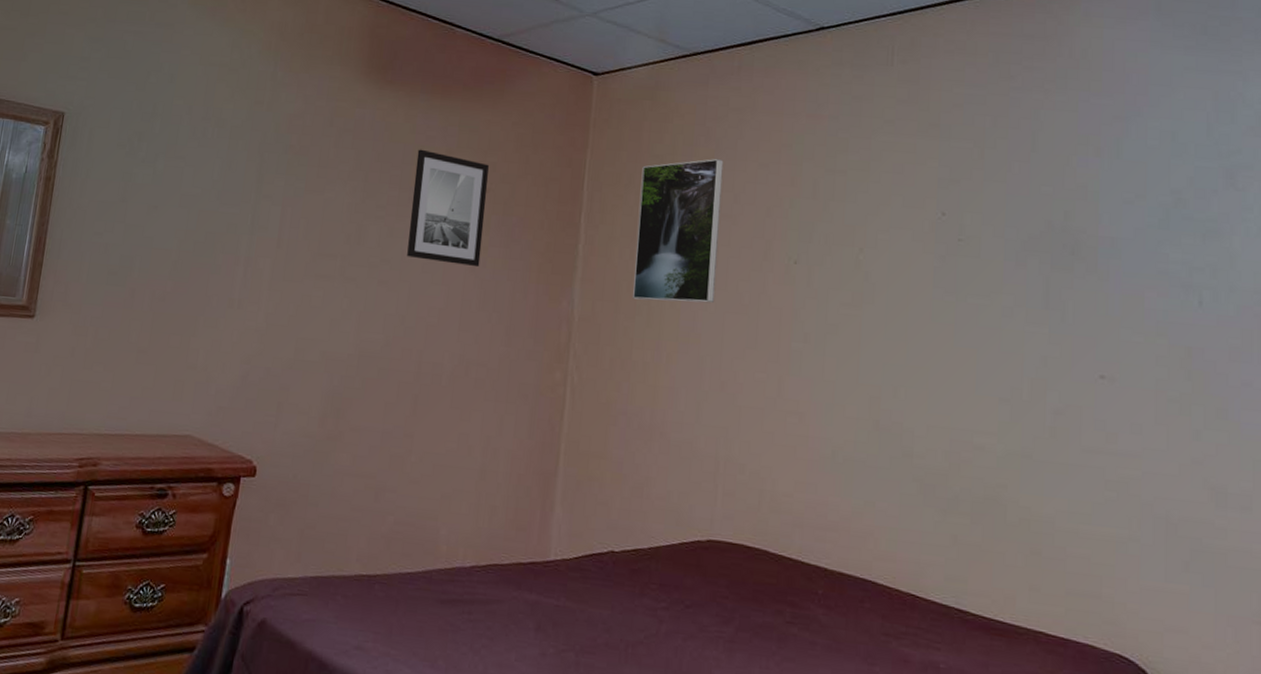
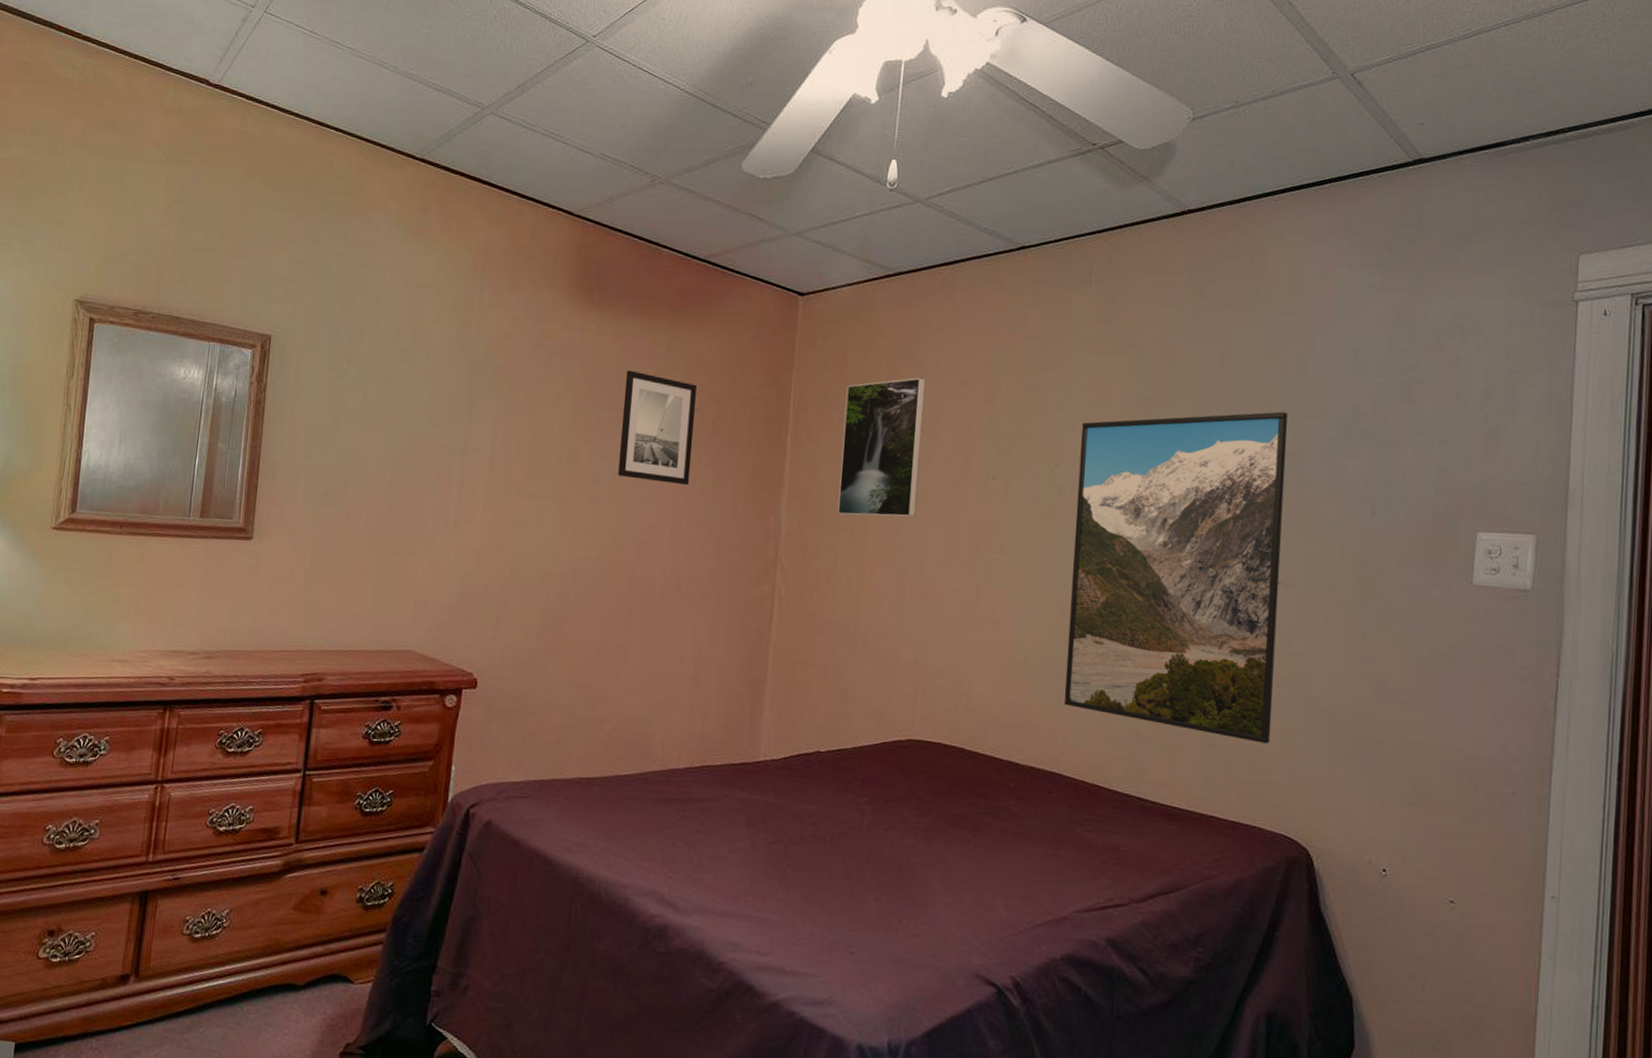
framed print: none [874,196,1105,552] -> present [1063,411,1288,744]

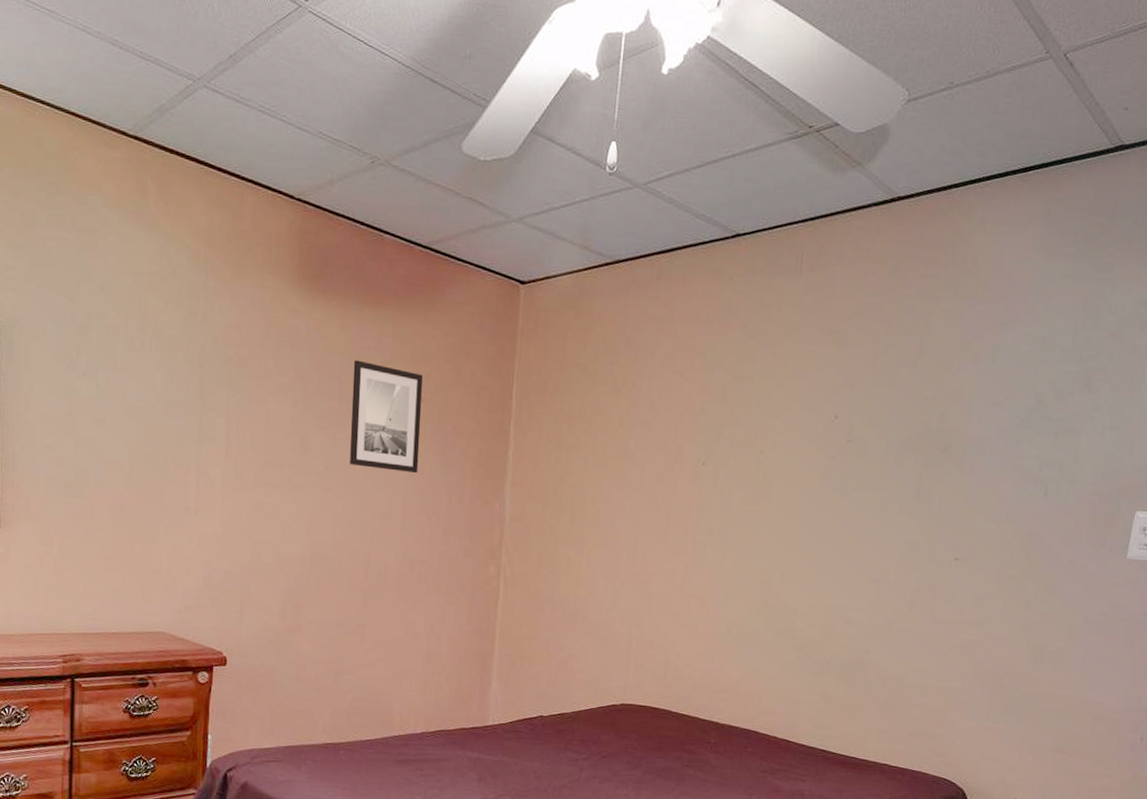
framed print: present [837,378,926,518] -> none [558,367,642,503]
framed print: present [1063,411,1288,744] -> none [760,399,976,701]

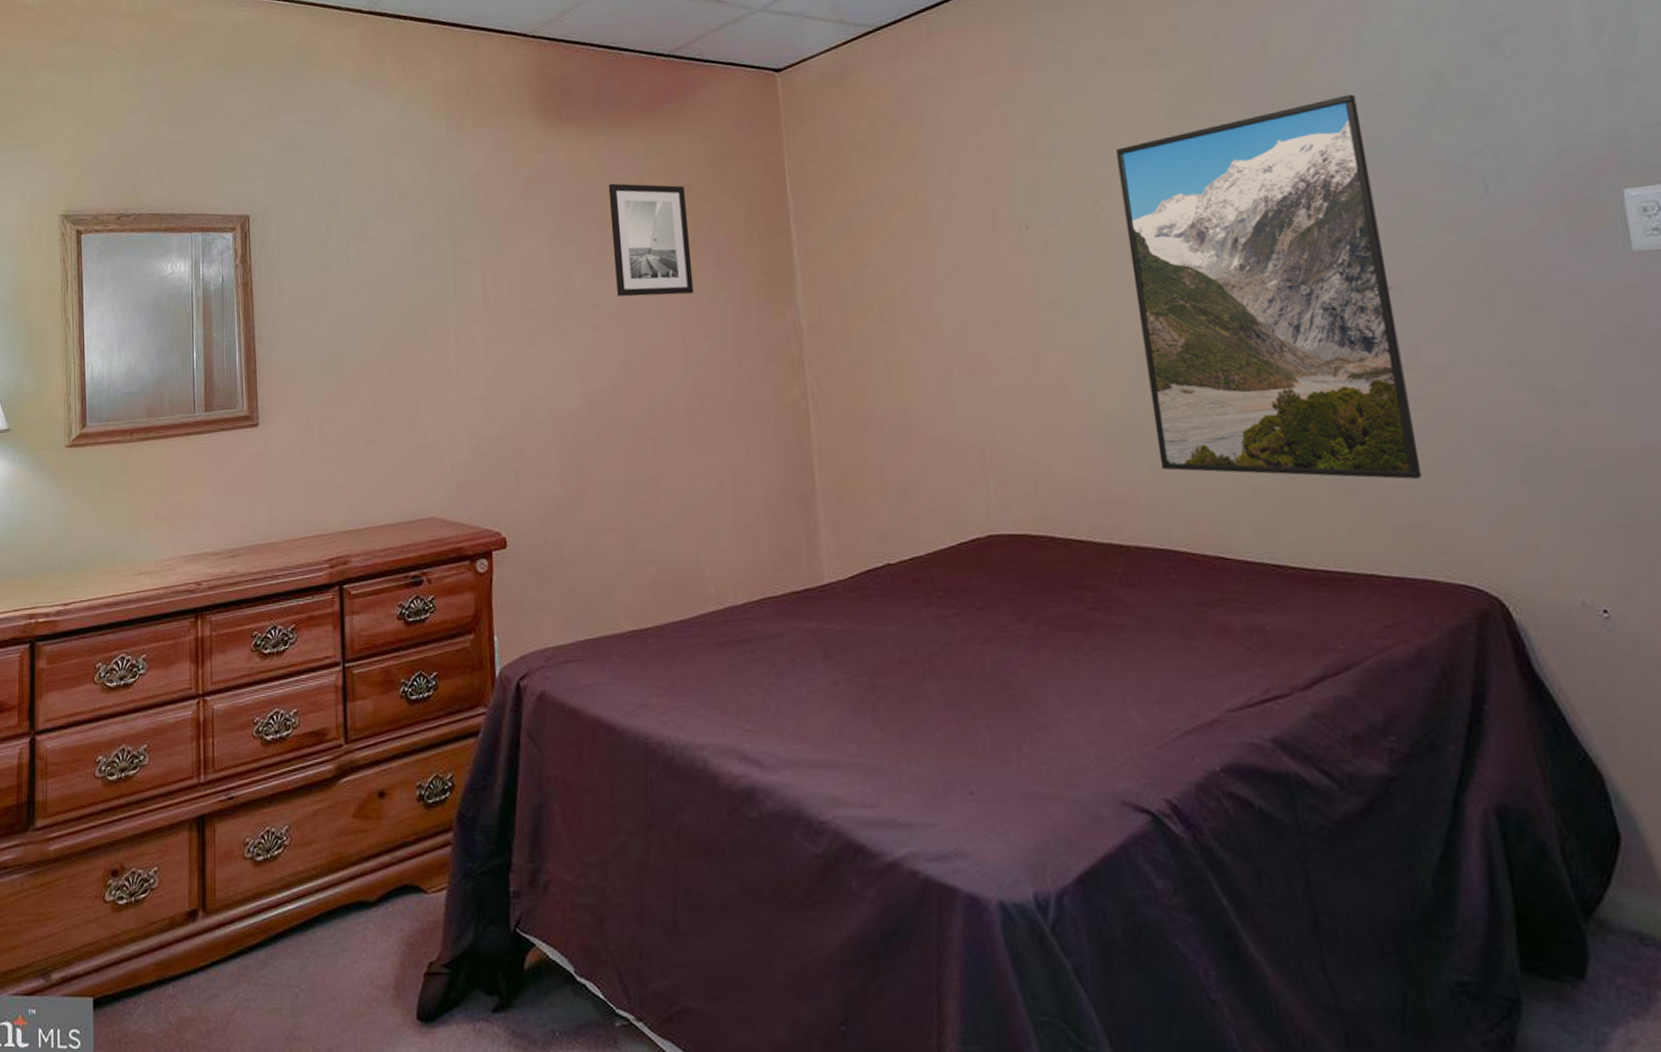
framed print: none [760,399,976,701] -> present [1116,94,1422,479]

